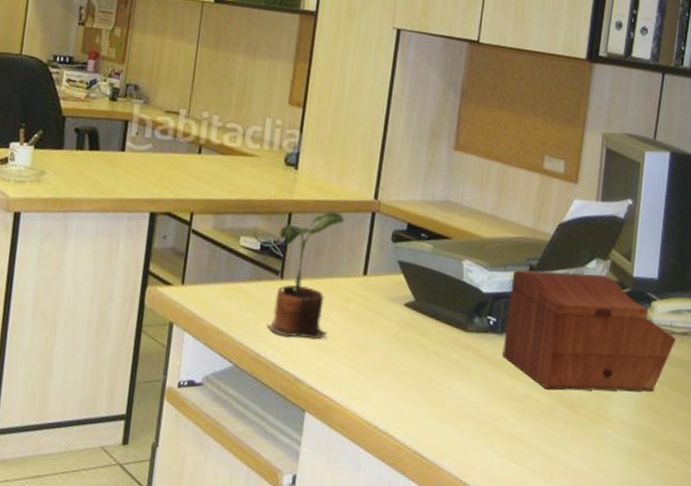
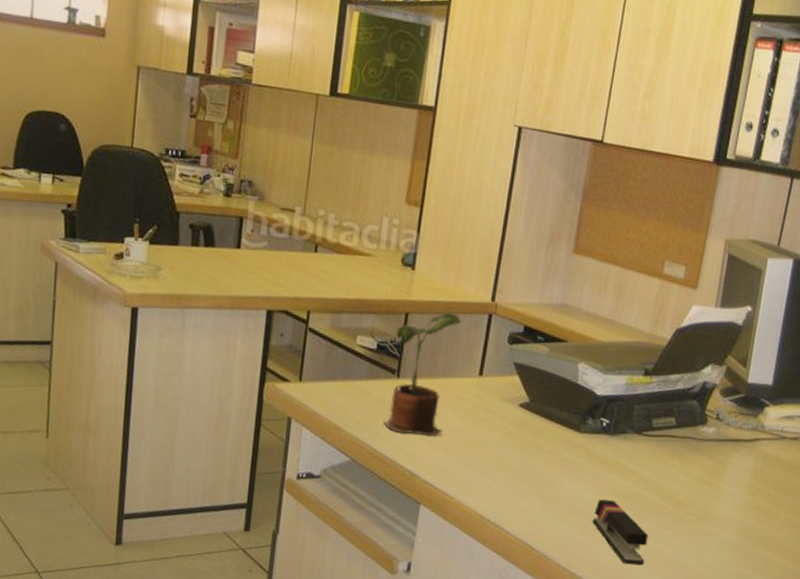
stapler: none [483,402,541,473] -> present [593,499,649,566]
sewing box: present [502,270,676,392] -> none [614,373,786,493]

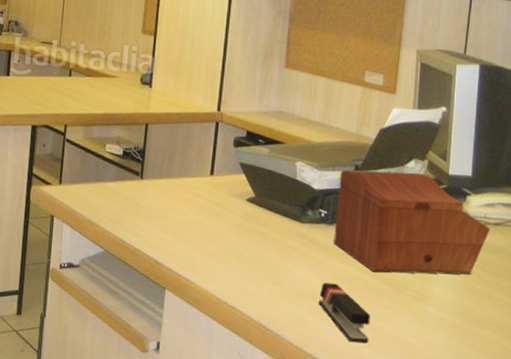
potted plant: present [383,312,462,438] -> none [131,122,194,230]
sewing box: none [614,373,786,493] -> present [333,169,490,275]

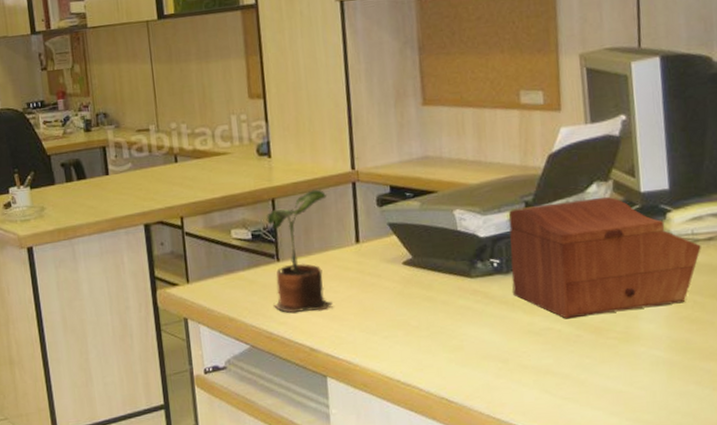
potted plant: none [131,122,194,230] -> present [266,189,333,313]
stapler: present [319,282,371,344] -> none [505,338,573,401]

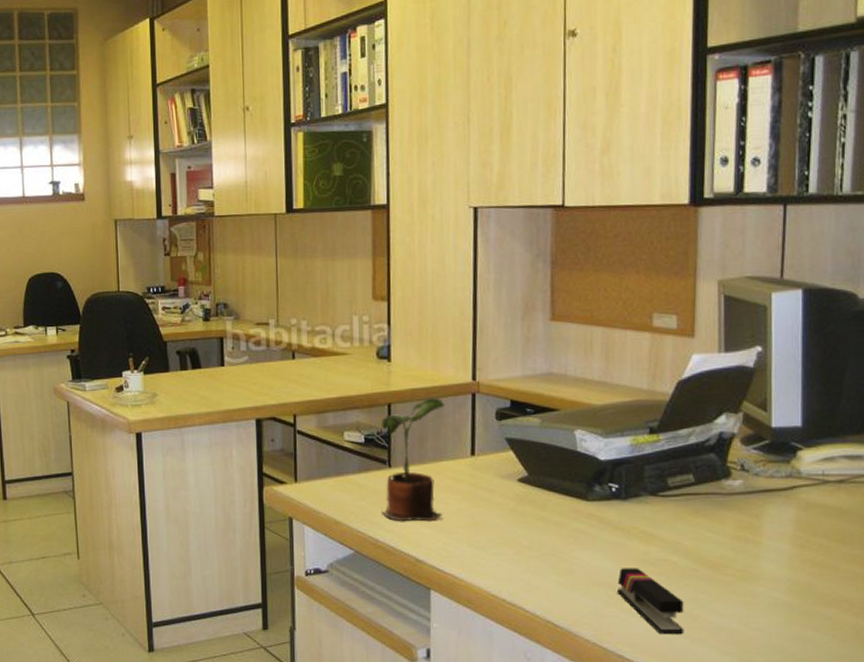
stapler: none [505,338,573,401] -> present [617,568,684,635]
sewing box: present [508,196,701,319] -> none [630,429,831,552]

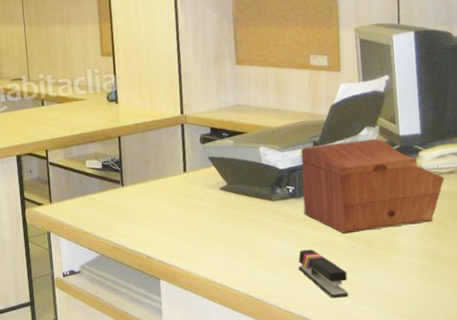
potted plant: present [381,397,446,522] -> none [114,129,165,228]
sewing box: none [630,429,831,552] -> present [301,138,444,234]

